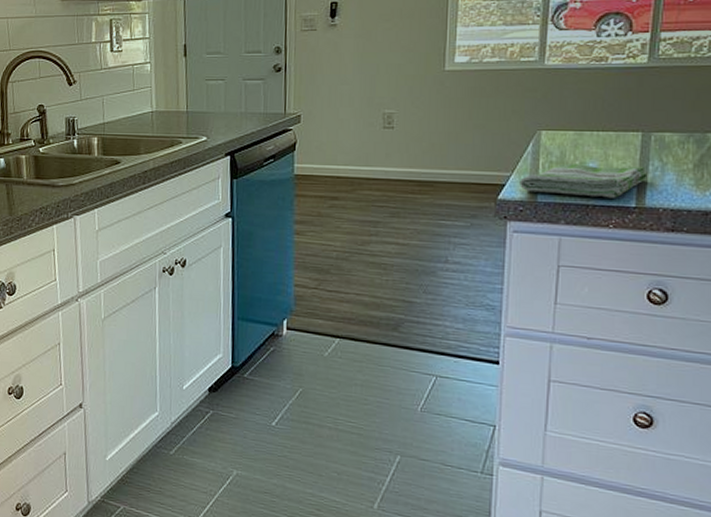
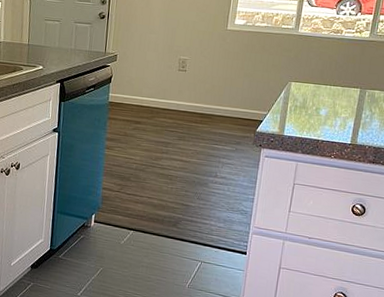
dish towel: present [520,164,648,198] -> none [273,108,361,136]

